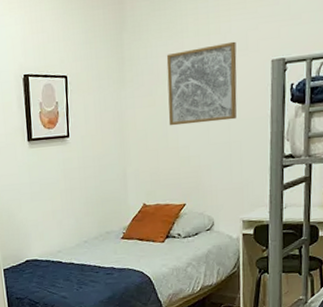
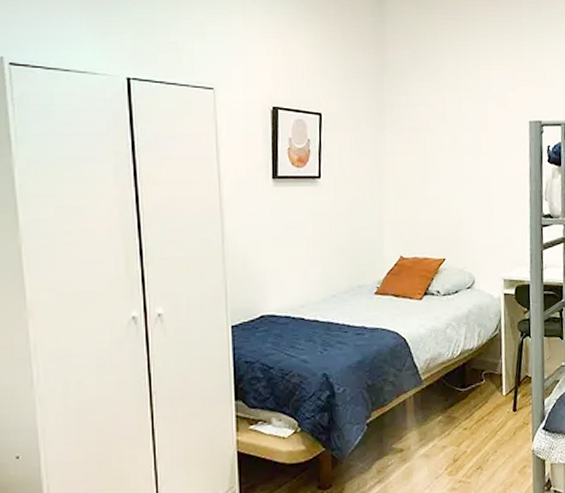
wall art: present [166,41,237,126] -> none [427,99,497,176]

